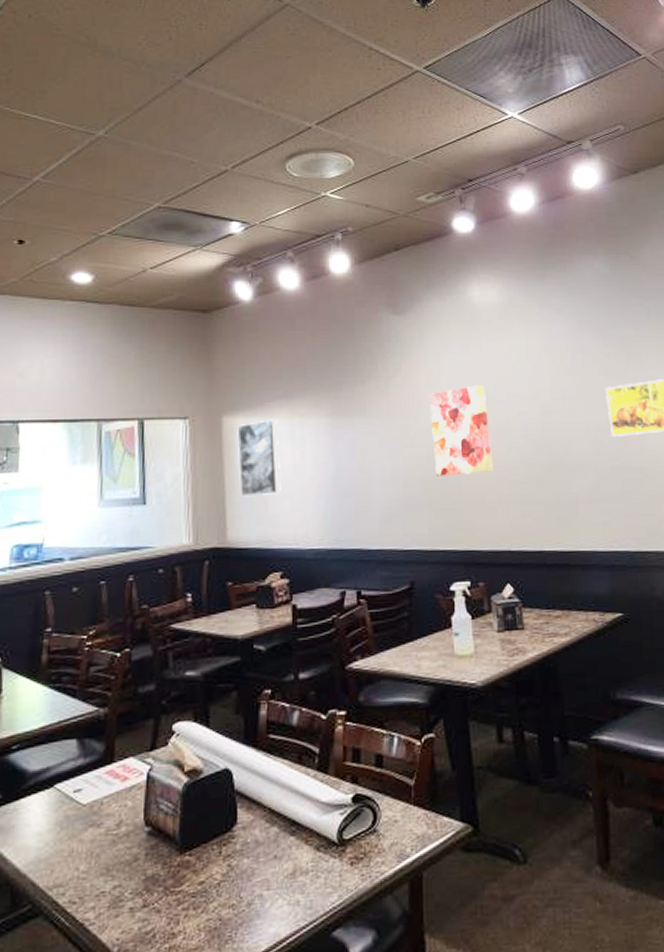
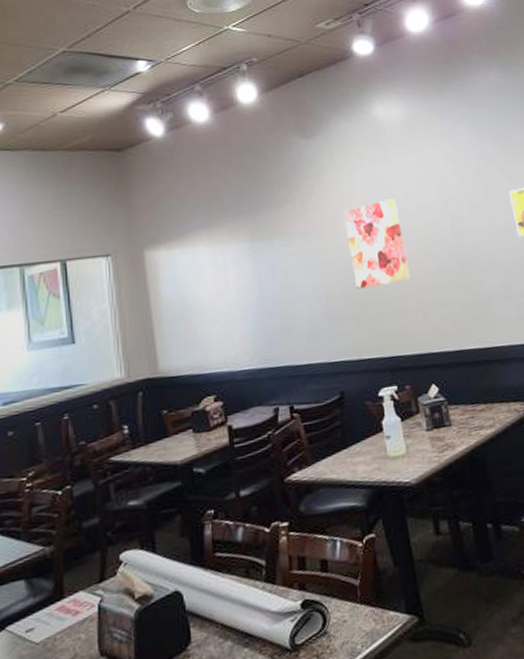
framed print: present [237,419,281,497] -> none [160,248,208,327]

